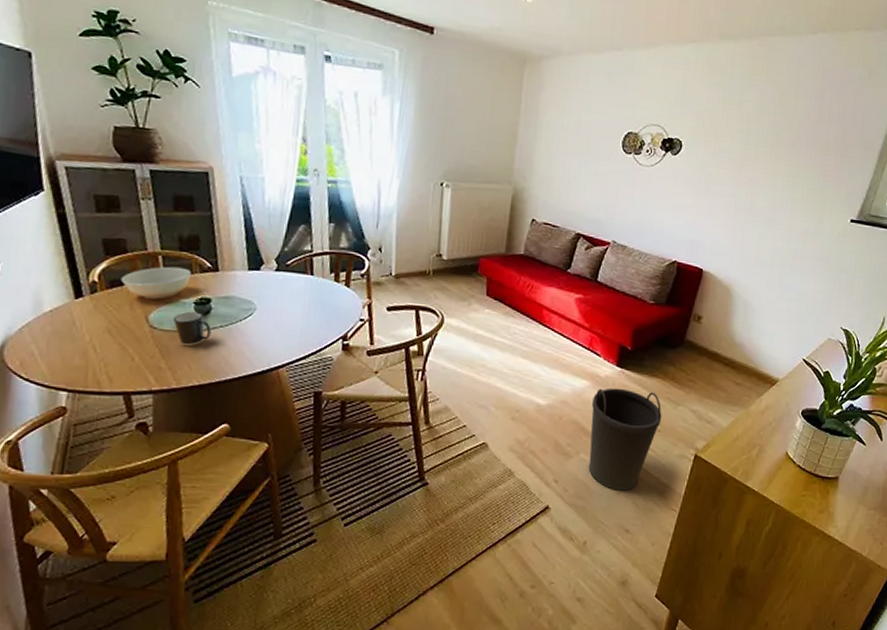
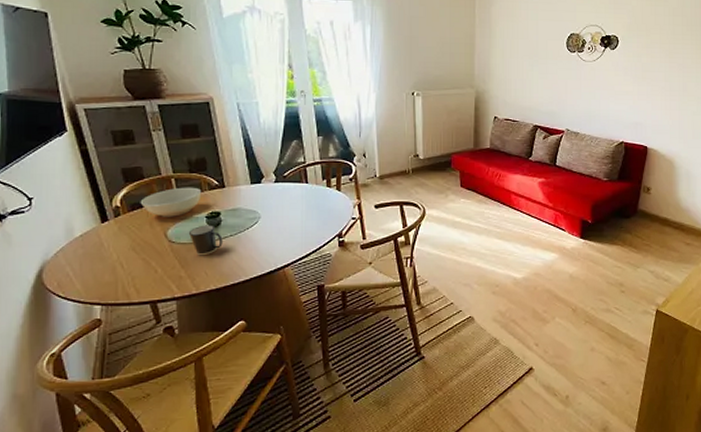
basket: present [588,388,662,491] -> none [562,257,624,348]

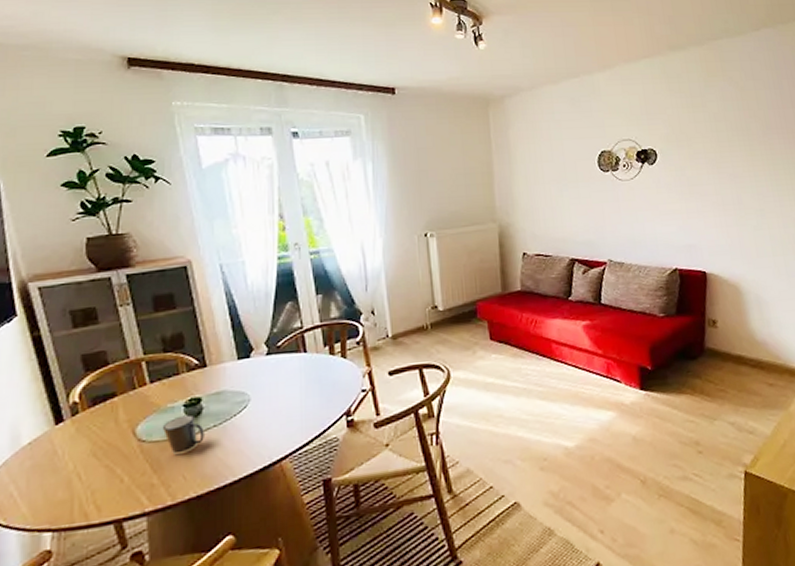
bowl: present [140,187,202,217] -> none [103,369,178,411]

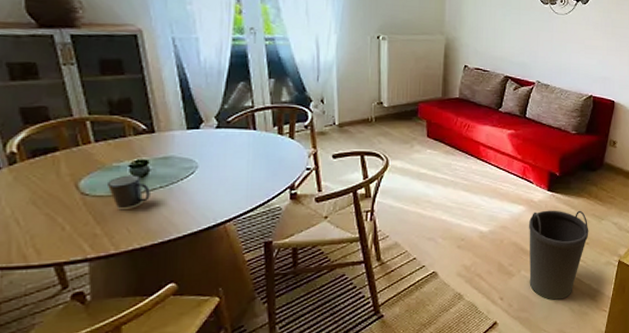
basket: none [622,410,701,530] -> present [529,210,589,300]

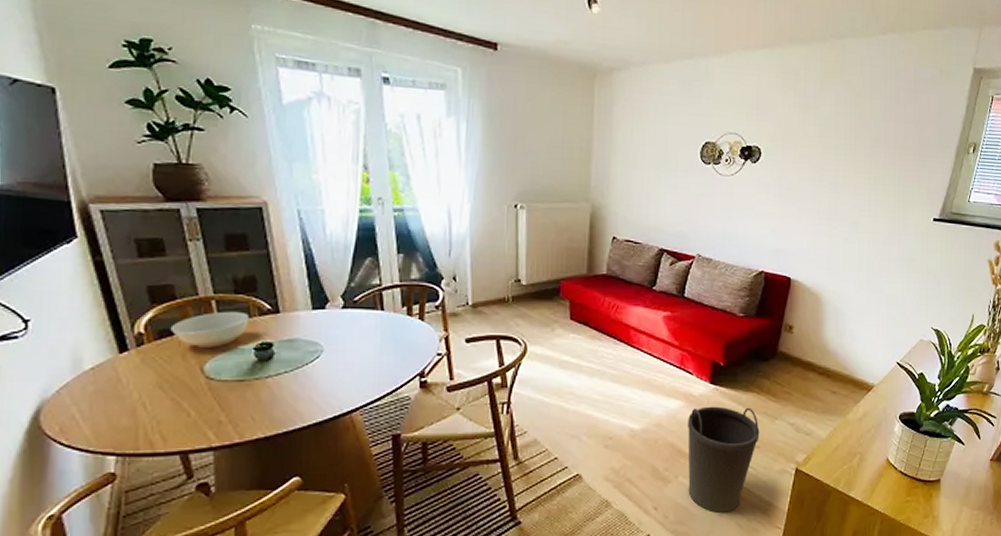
bowl: none [44,131,125,166] -> present [170,311,250,348]
mug: present [108,175,150,211] -> none [232,358,275,397]

